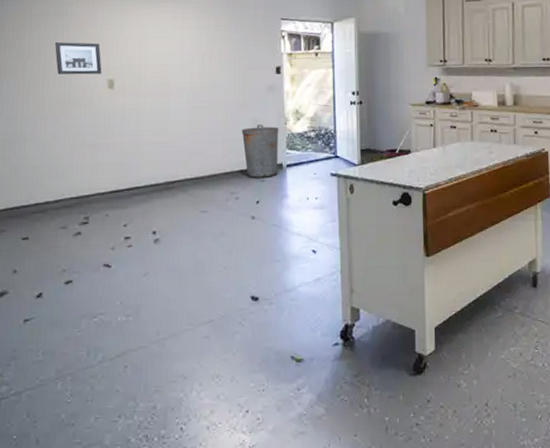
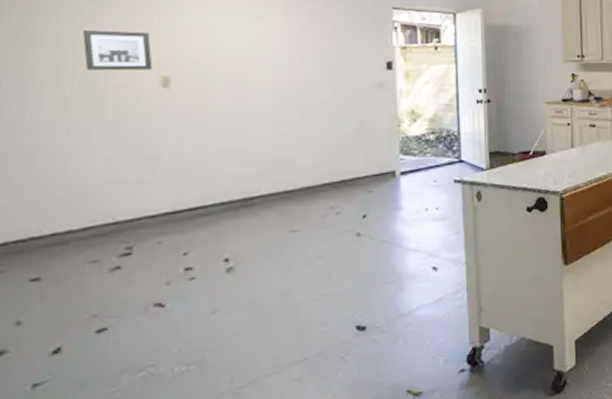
trash can: present [241,124,279,179] -> none [343,127,391,190]

